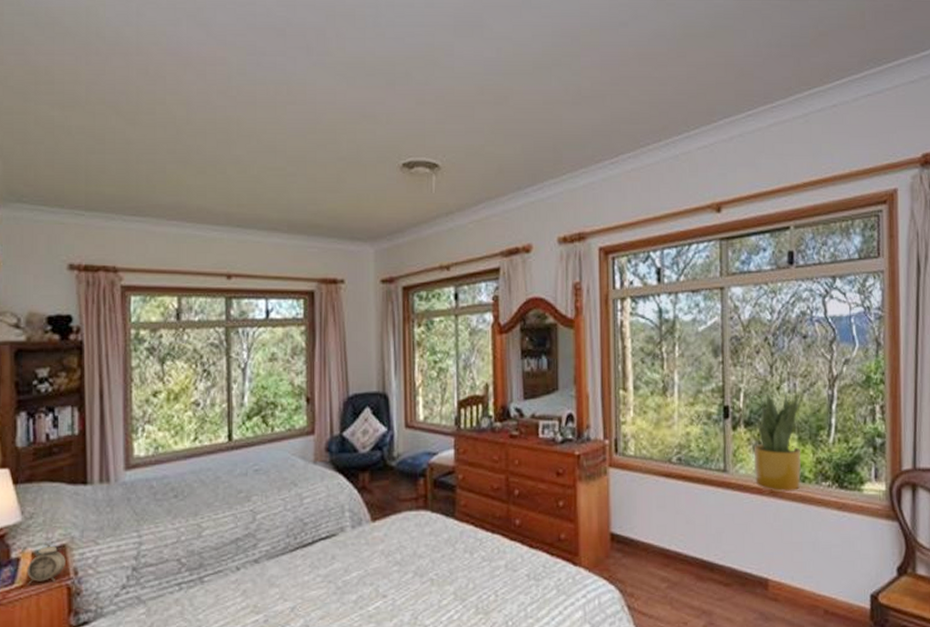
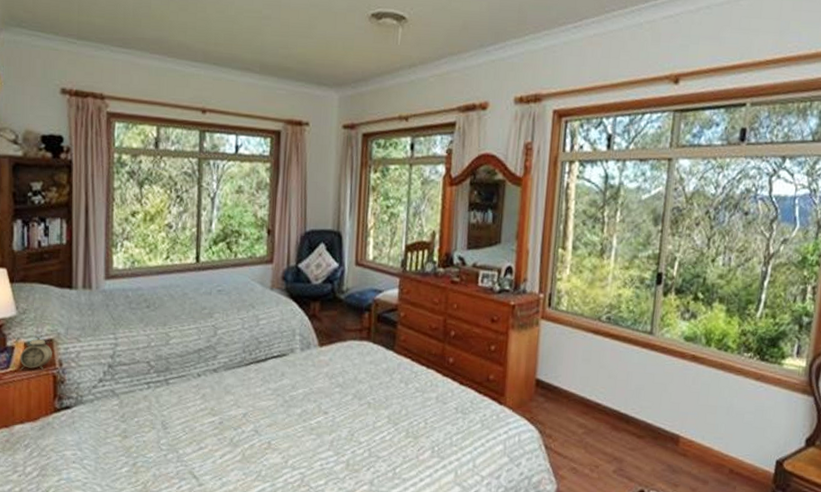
planter: present [753,390,803,492] -> none [679,263,736,359]

